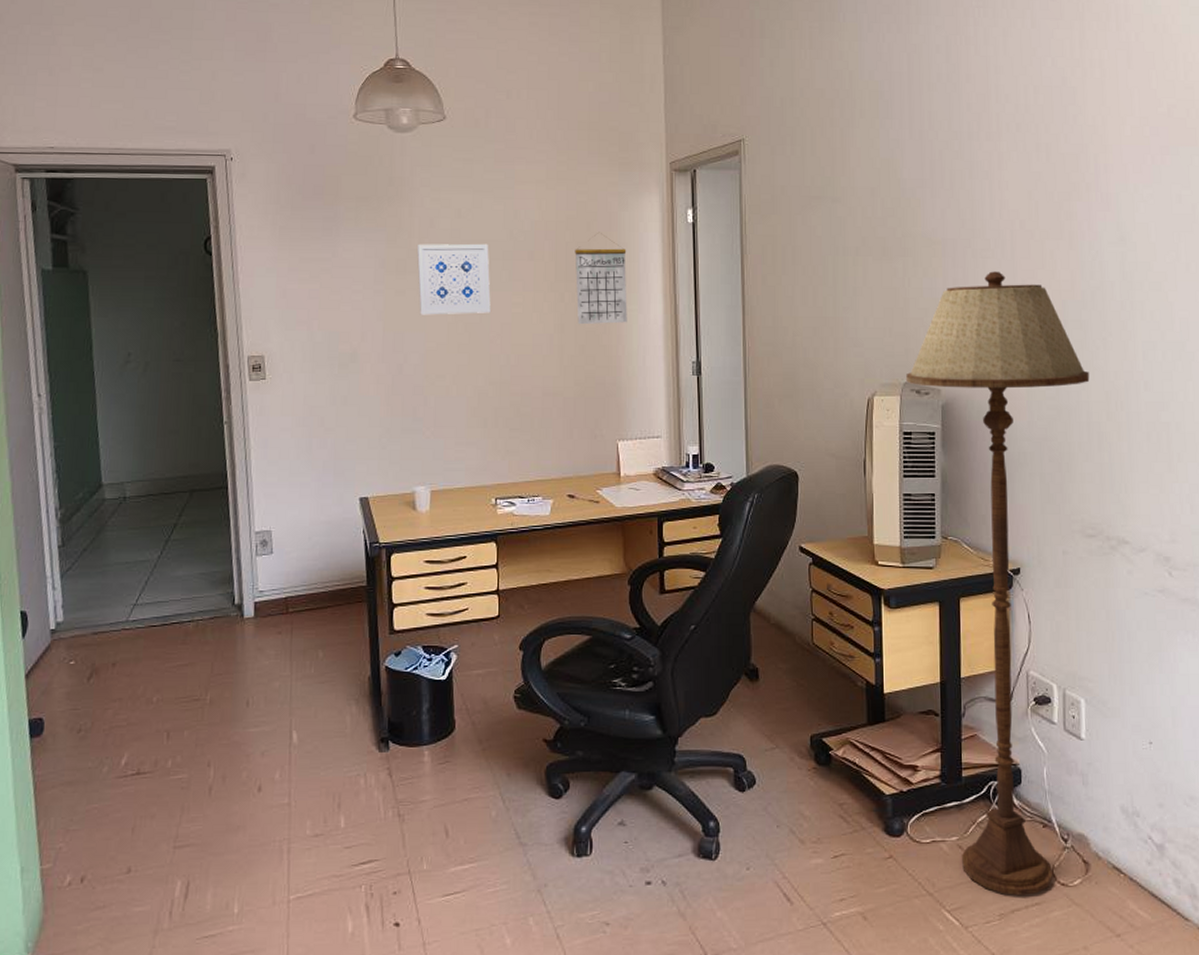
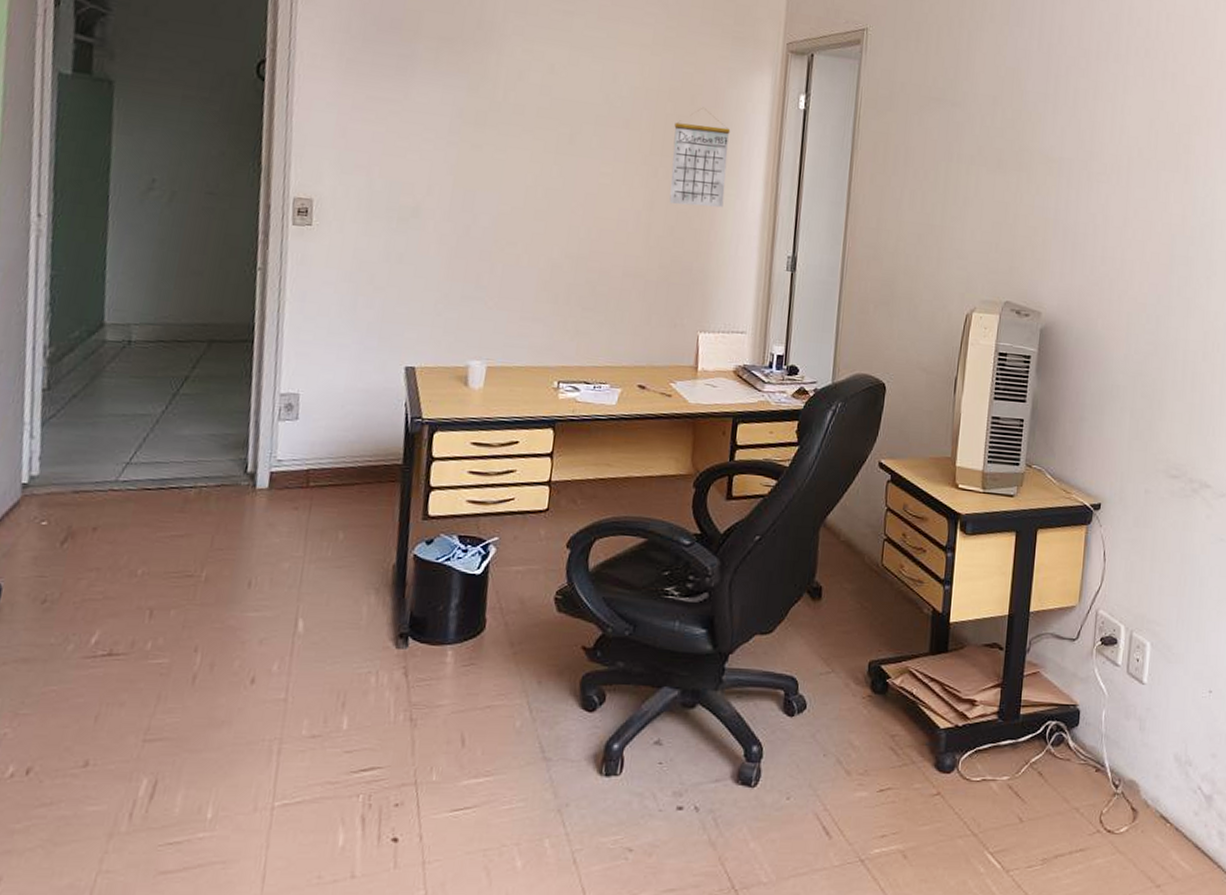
wall art: present [416,243,491,315] -> none [496,96,581,181]
floor lamp: present [906,271,1090,896] -> none [1007,196,1190,841]

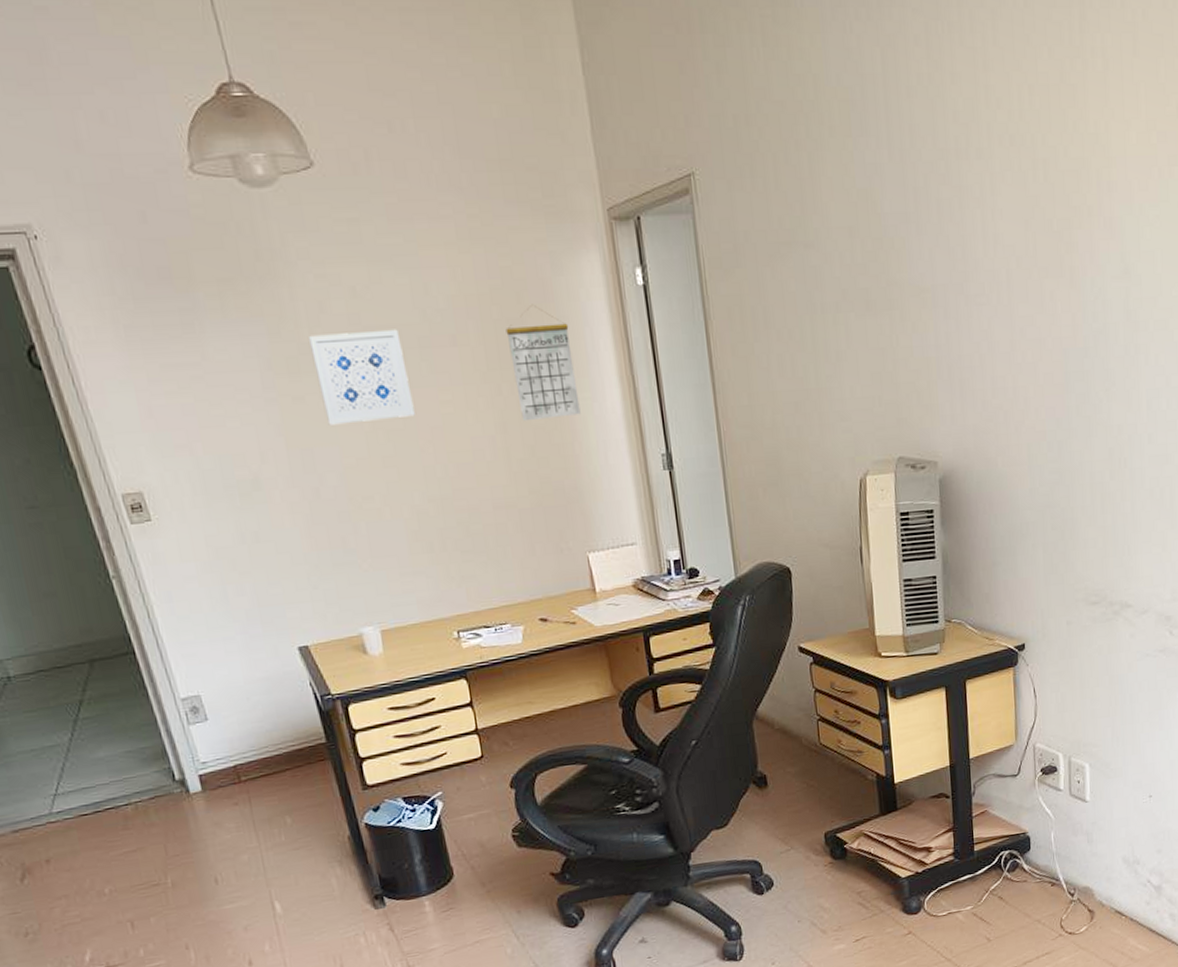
wall art: none [496,96,581,181] -> present [308,329,415,425]

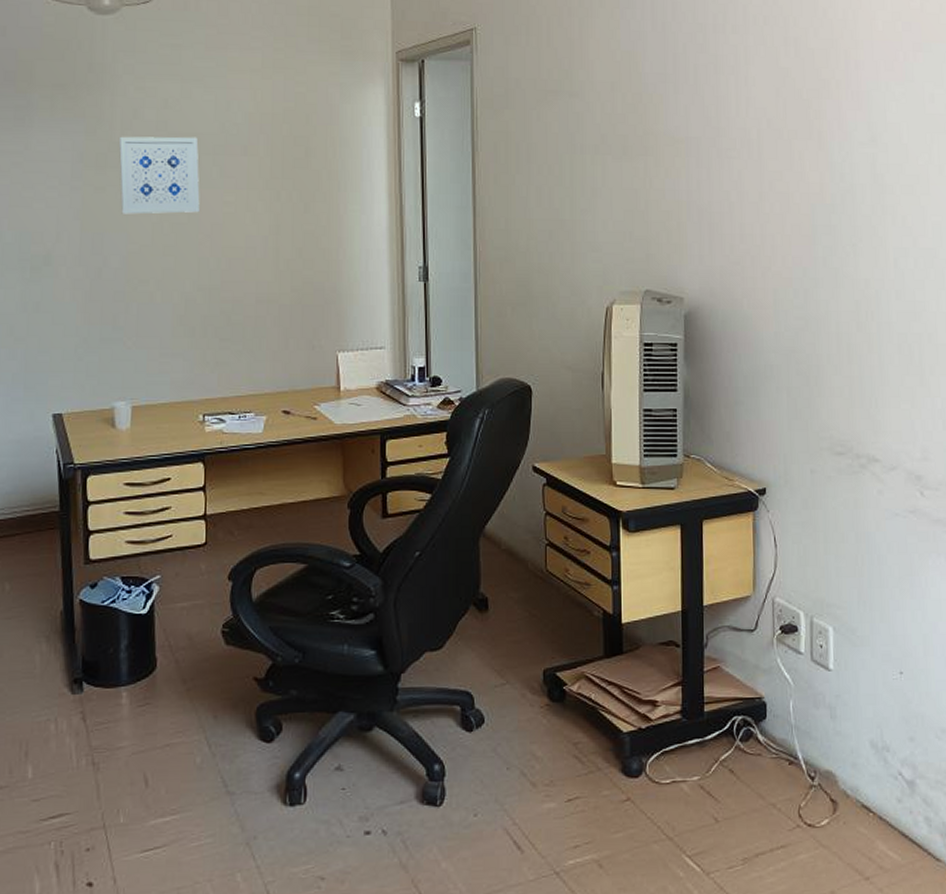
calendar: present [505,305,581,422] -> none [292,127,349,226]

